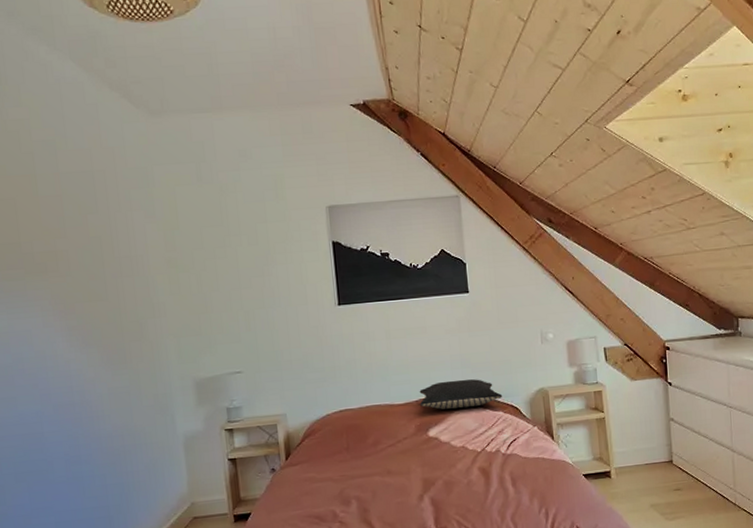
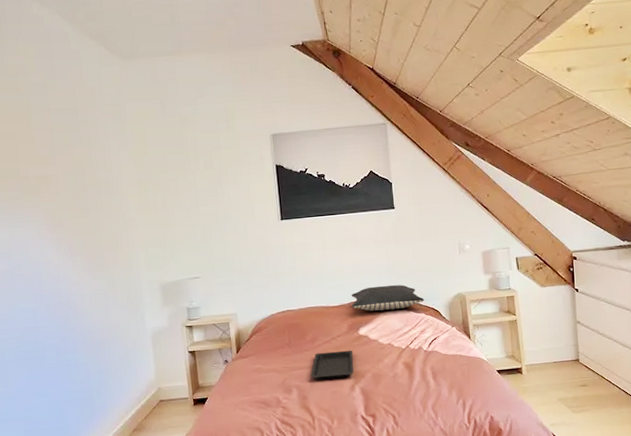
serving tray: none [372,454,423,490] -> present [310,350,354,380]

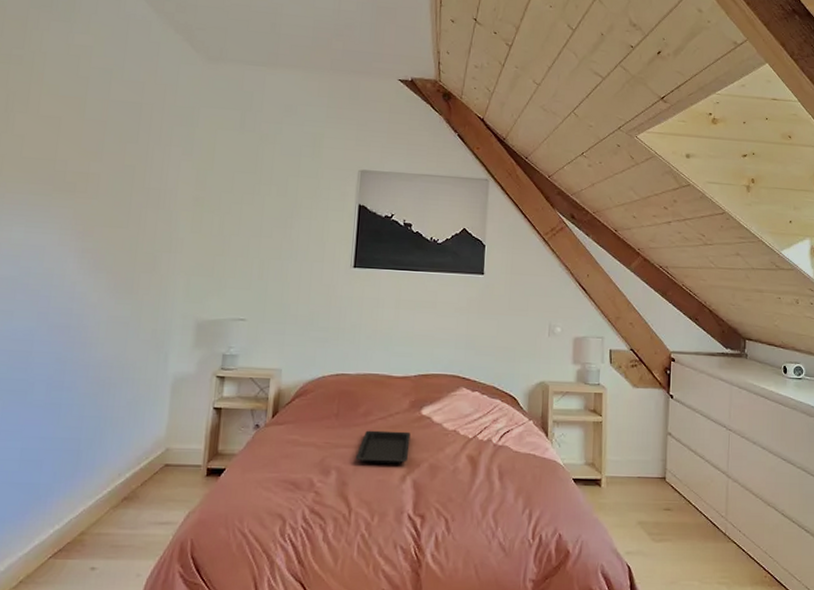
pillow: present [351,284,425,311] -> none [418,359,503,391]

